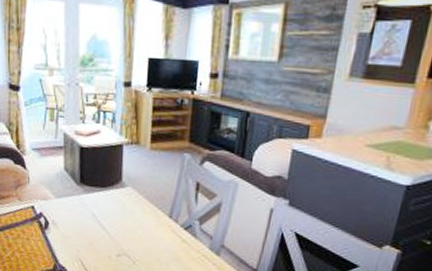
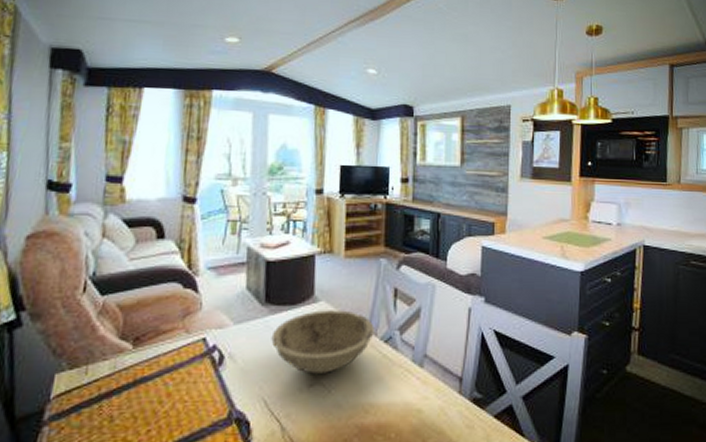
bowl: none [85,194,176,248] -> present [271,310,374,374]

